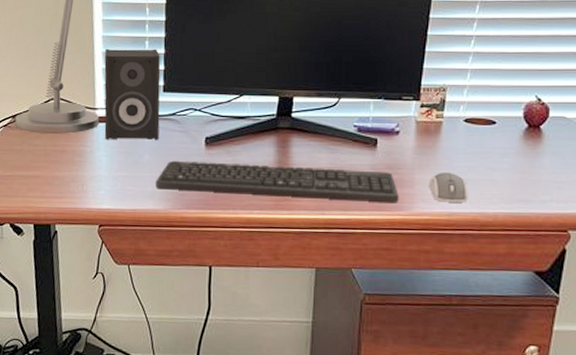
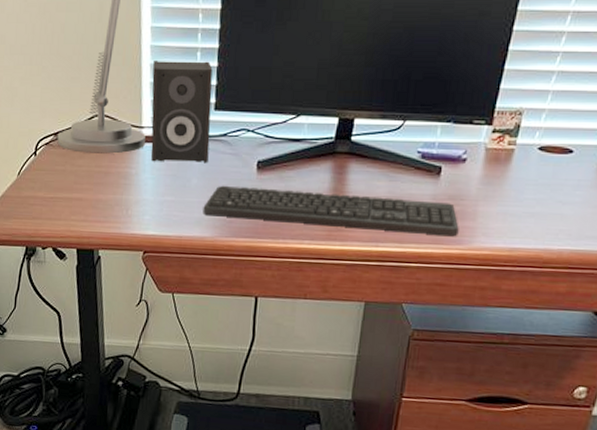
computer mouse: present [429,172,468,203] -> none [492,204,534,238]

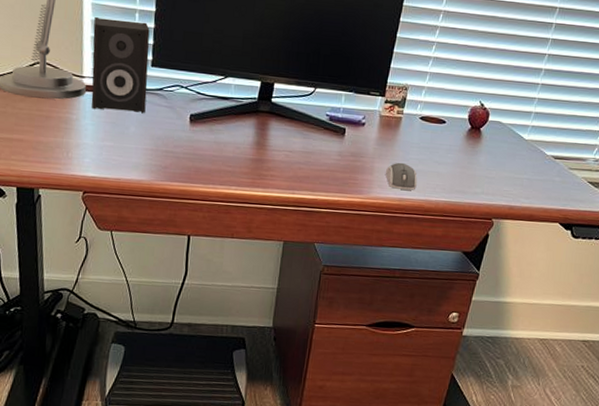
computer keyboard: present [203,185,459,237] -> none [140,134,360,188]
computer mouse: none [492,204,534,238] -> present [386,162,418,190]

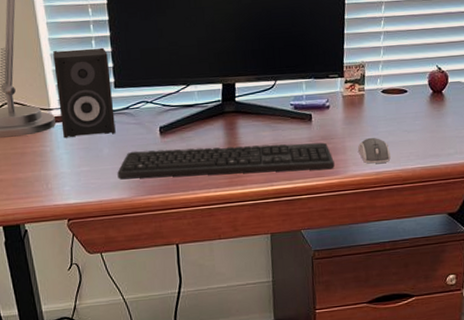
computer keyboard: none [140,134,360,188] -> present [117,142,335,180]

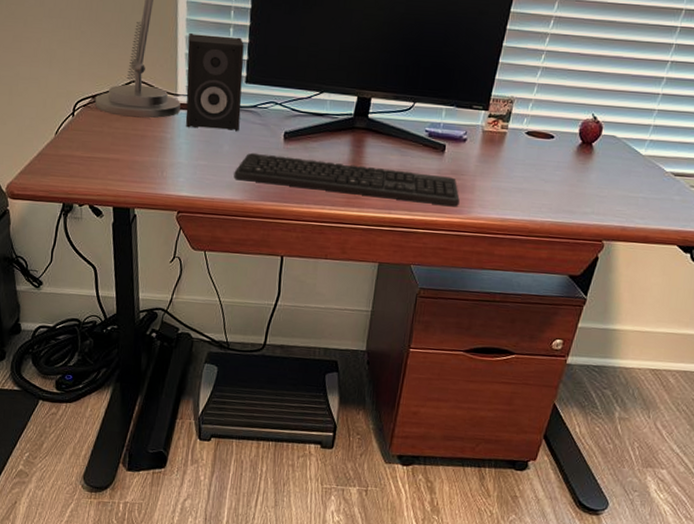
computer mouse: present [358,137,391,164] -> none [488,180,522,210]

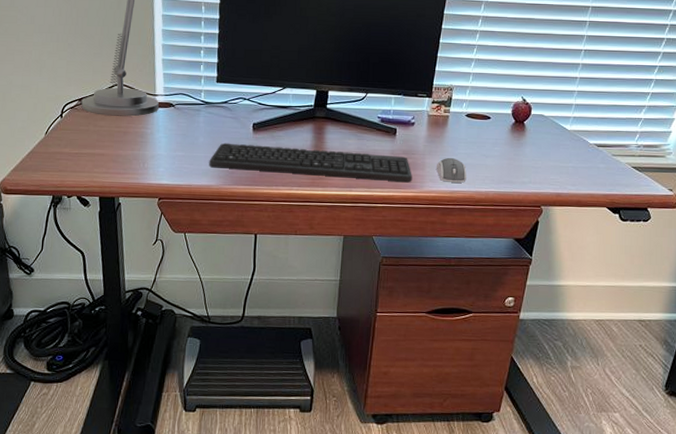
speaker: present [186,32,244,131] -> none [164,41,214,124]
computer mouse: none [488,180,522,210] -> present [437,157,467,183]

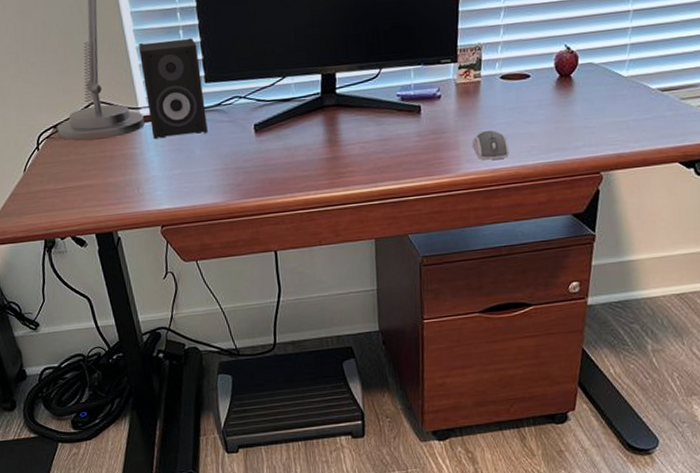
speaker: none [164,41,214,124] -> present [139,37,208,140]
computer keyboard: present [209,142,412,183] -> none [211,137,446,183]

